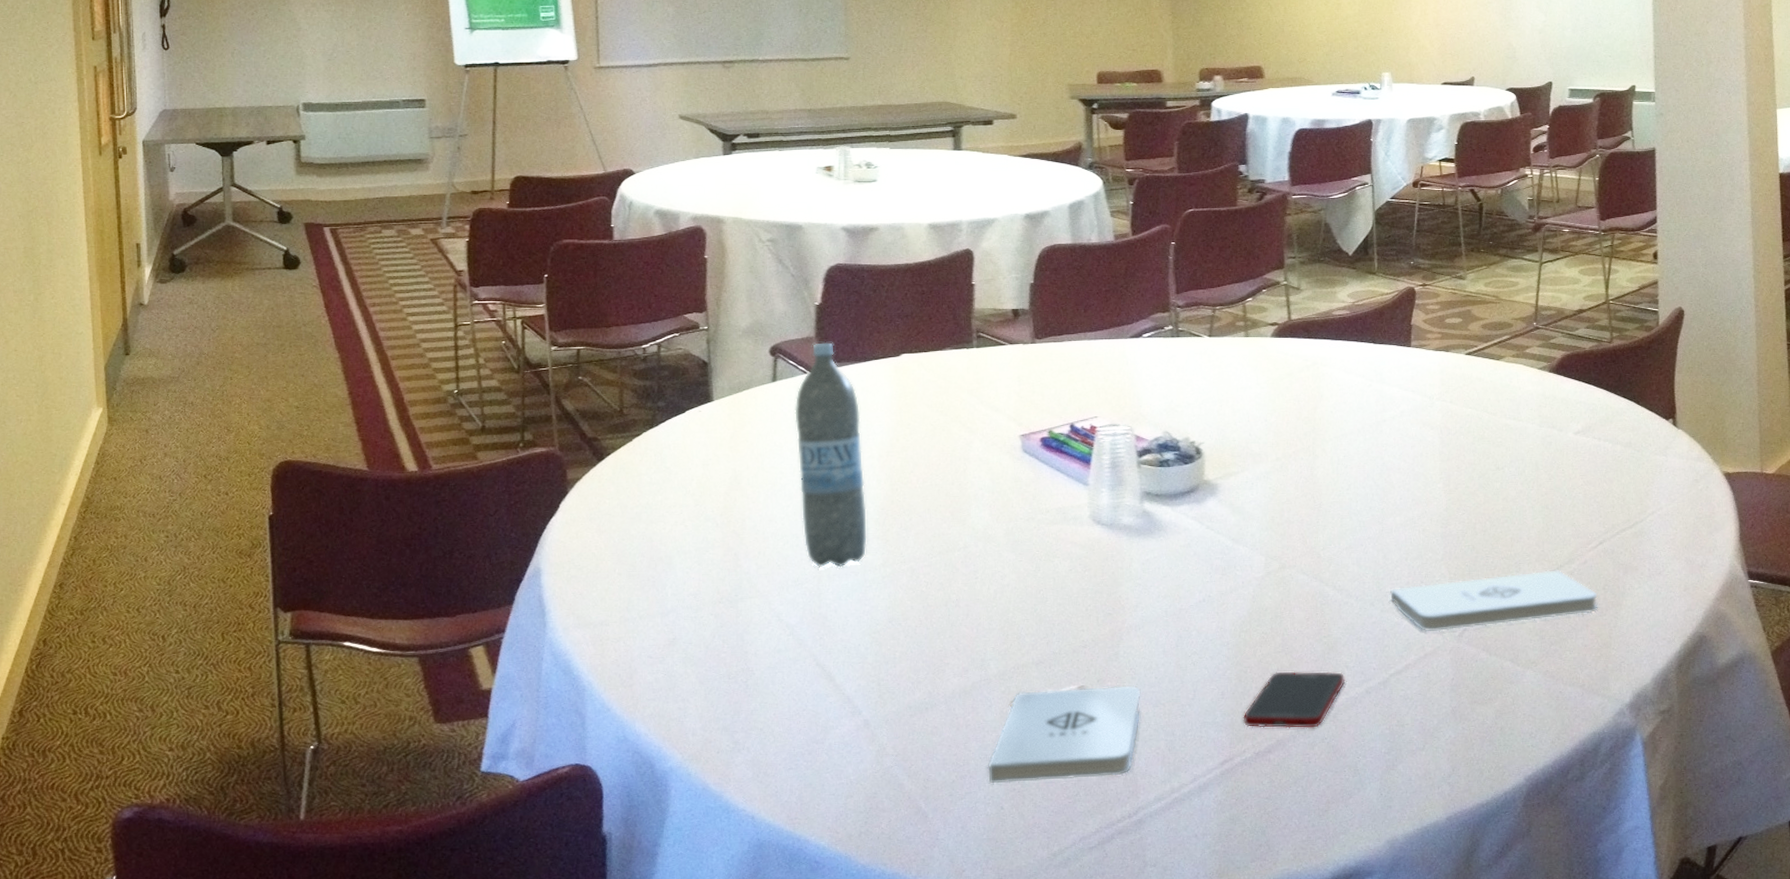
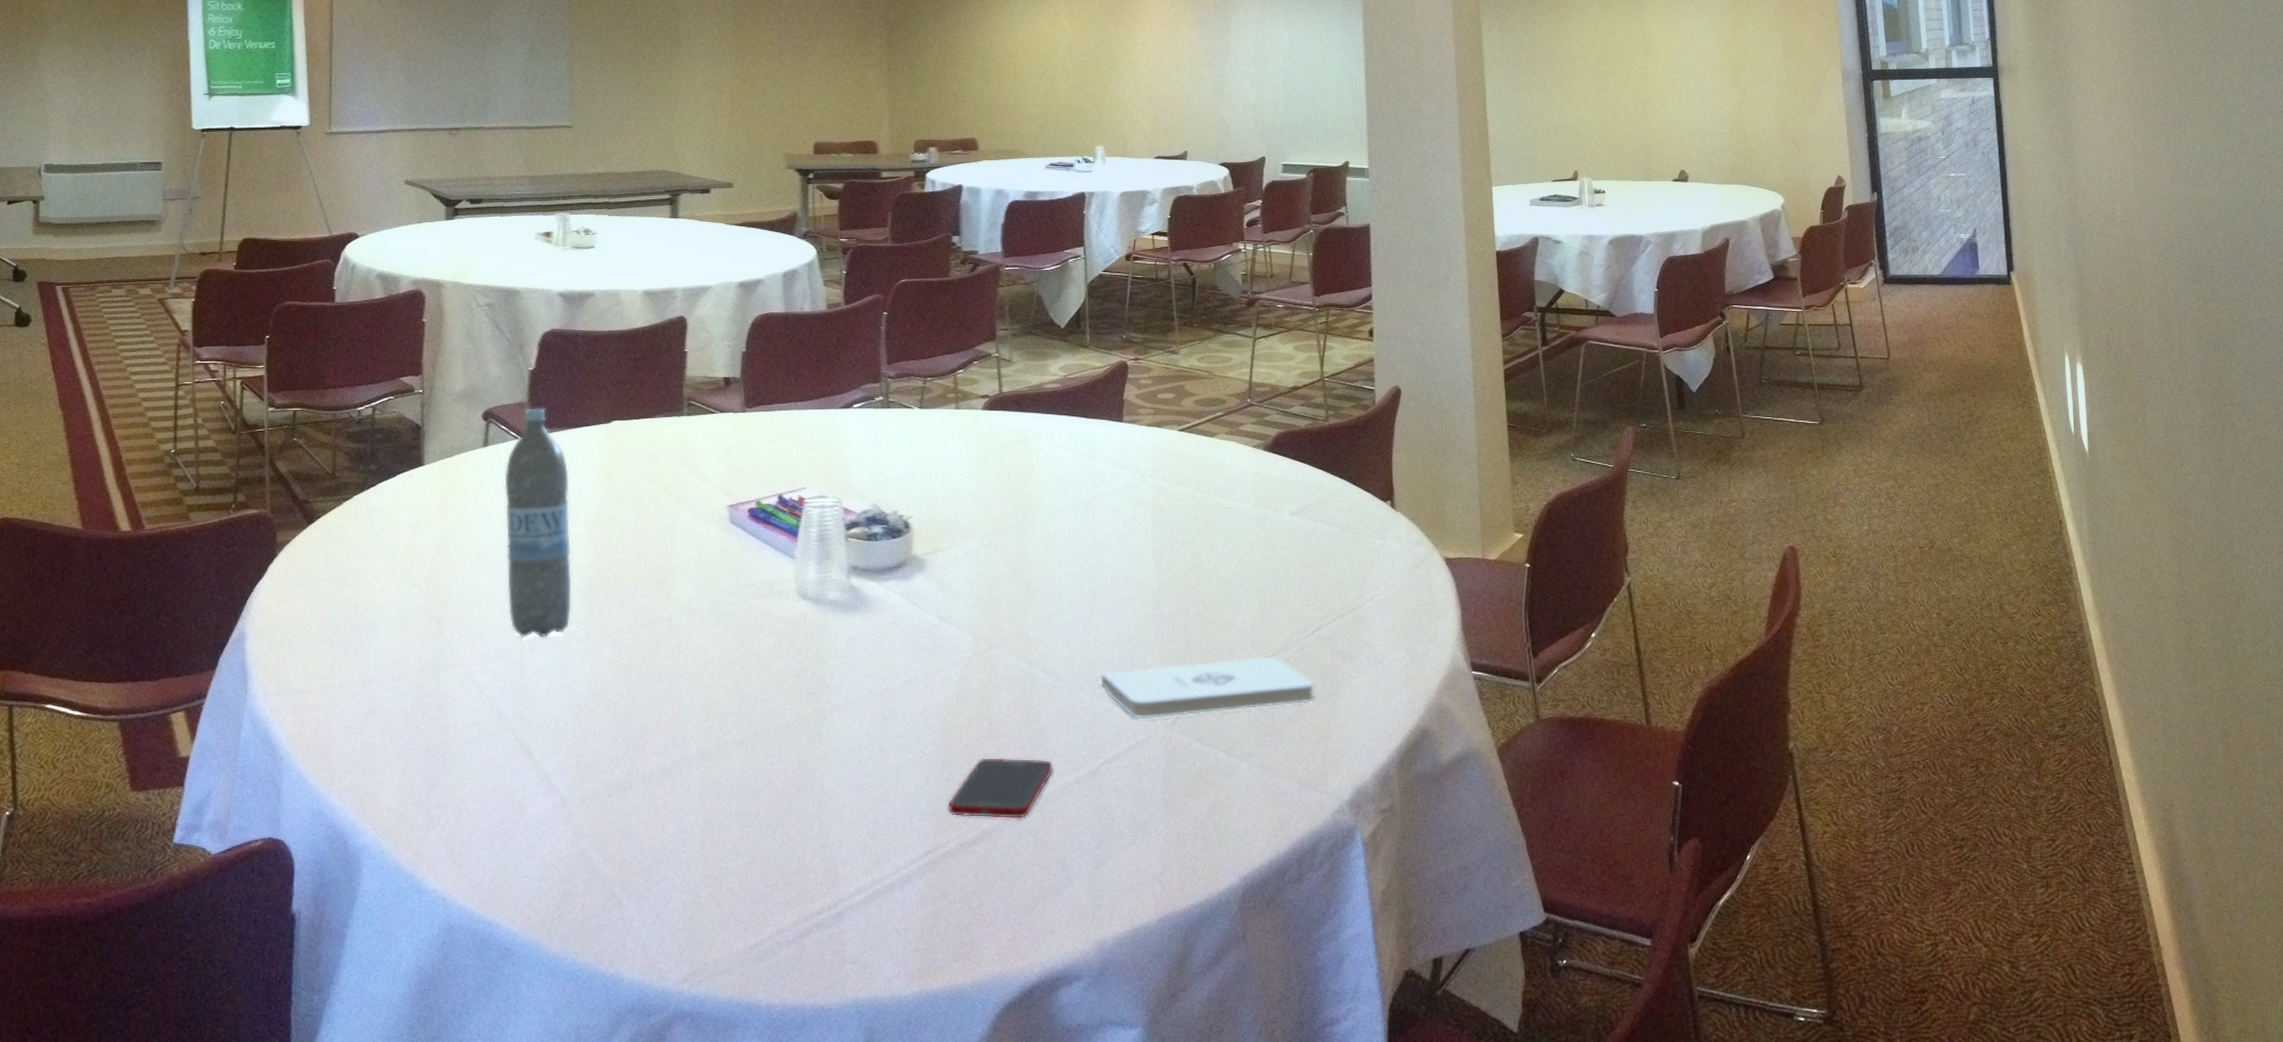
notepad: present [988,685,1141,783] -> none [685,769,844,870]

